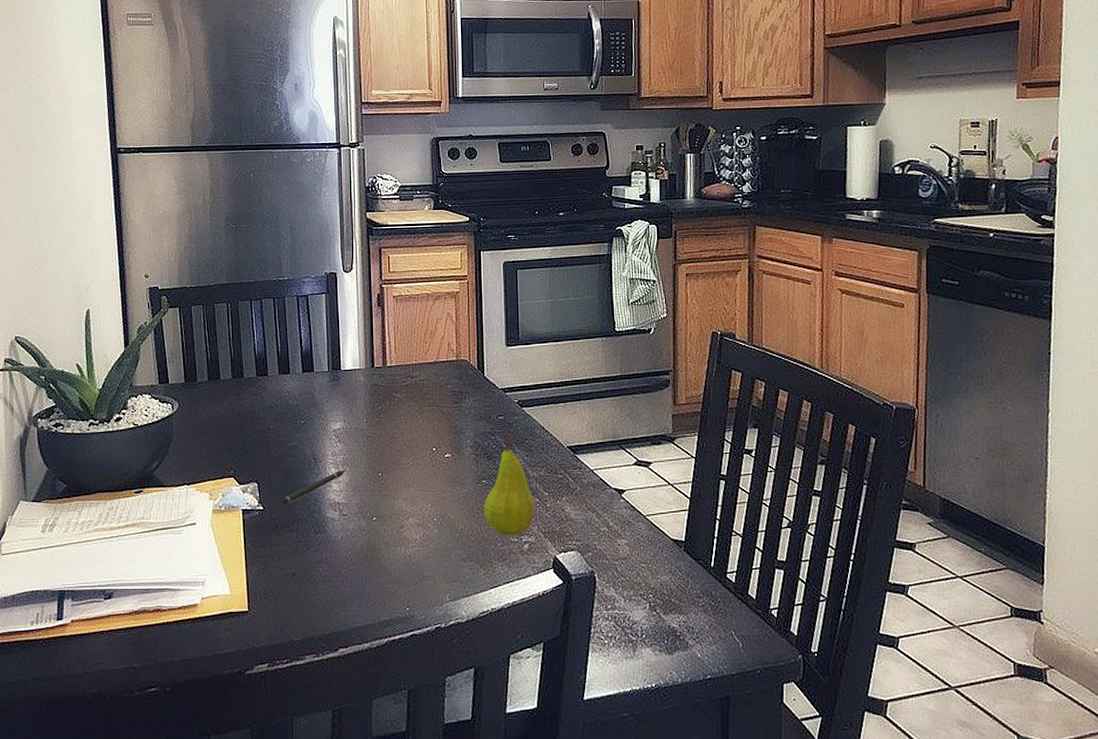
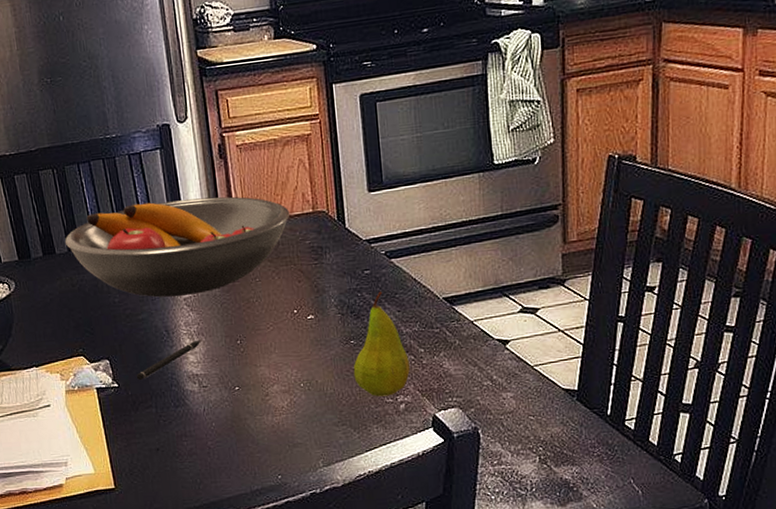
fruit bowl: none [230,339,436,427] -> present [64,196,290,298]

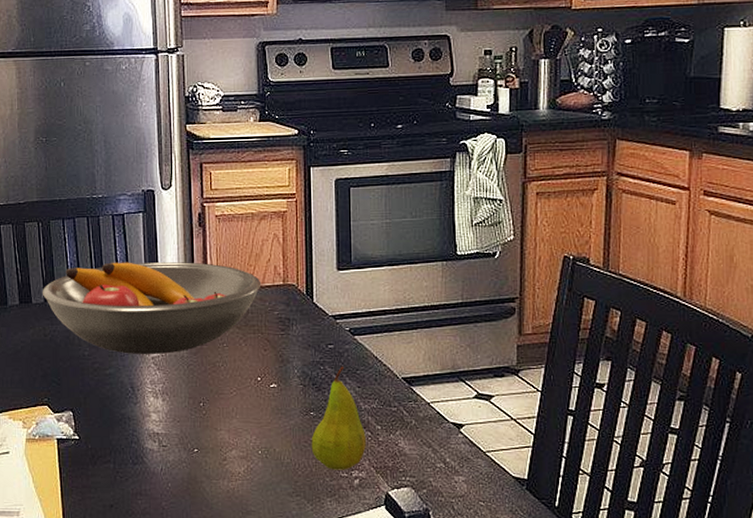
pen: present [136,340,200,381] -> none [97,400,164,435]

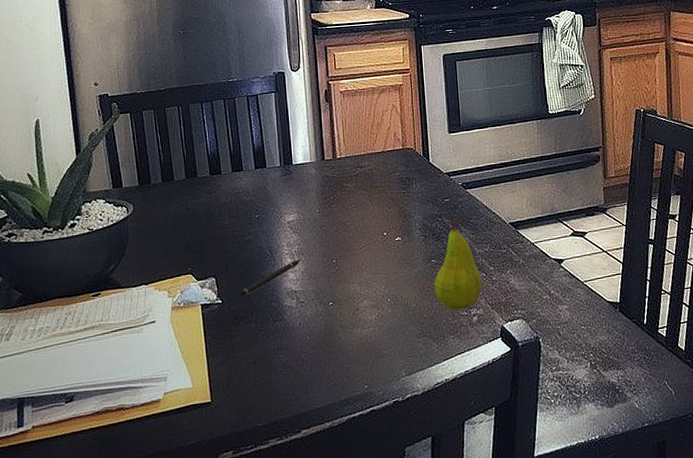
fruit bowl: present [42,262,262,354] -> none [183,134,384,221]
pen: none [97,400,164,435] -> present [239,260,300,297]

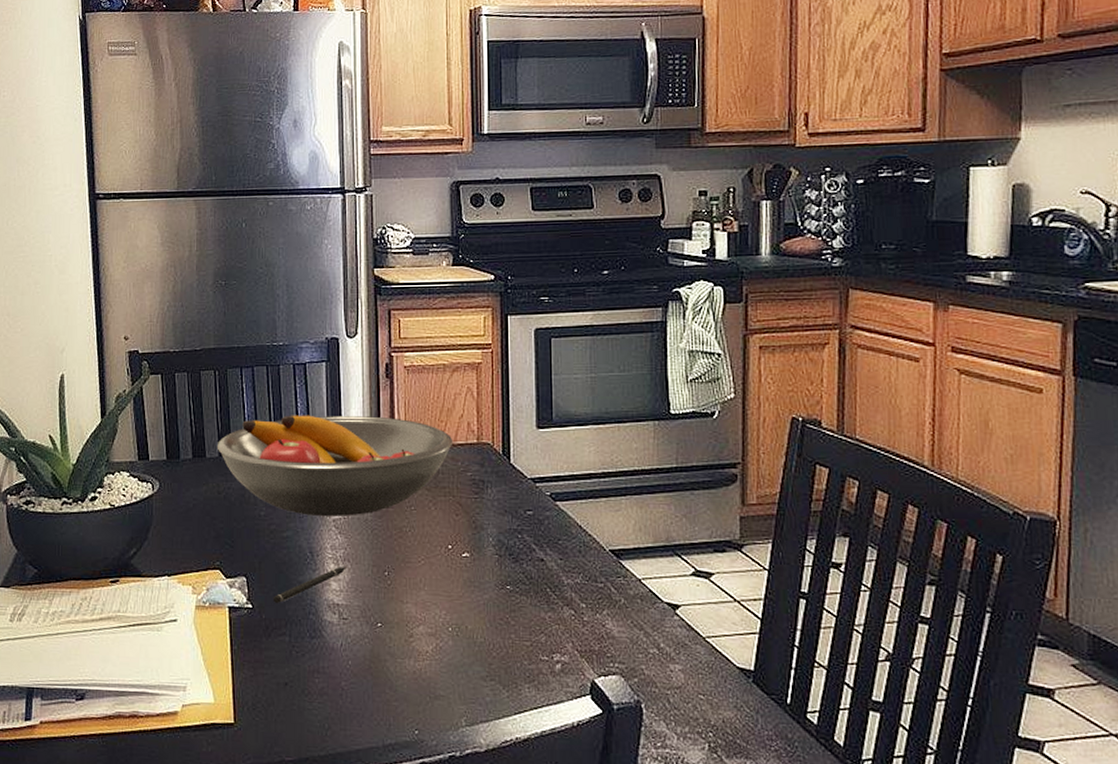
fruit bowl: none [183,134,384,221] -> present [216,415,453,516]
fruit: present [433,216,482,310] -> none [507,535,569,653]

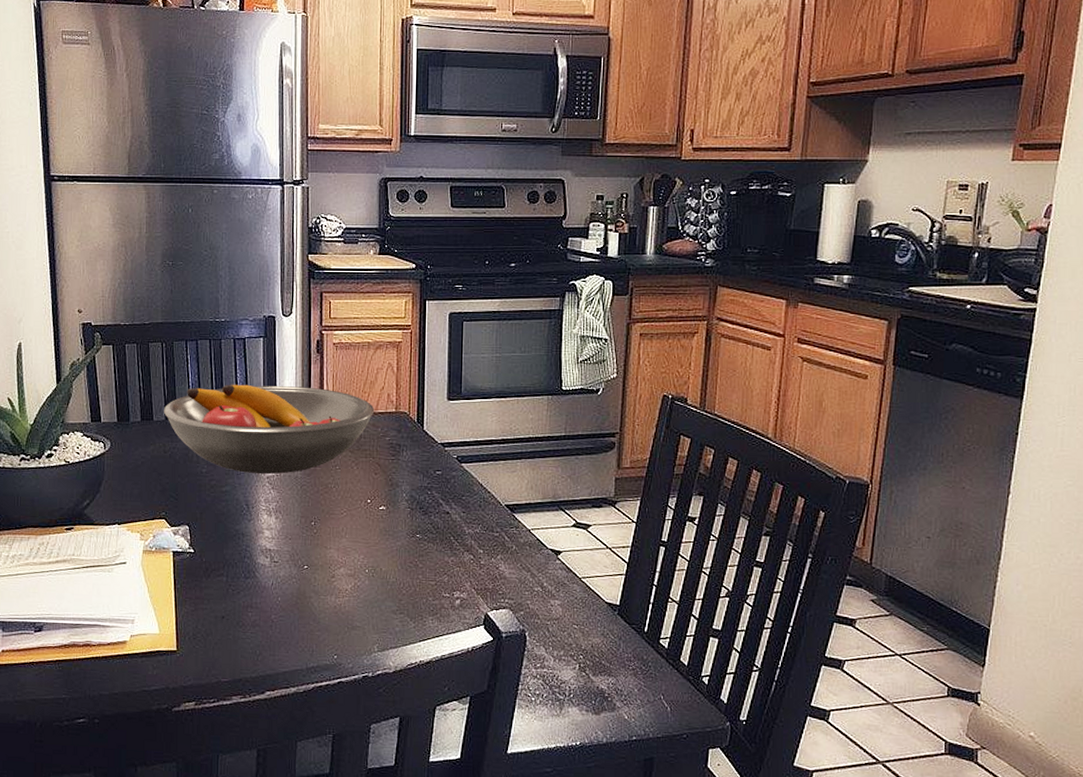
pen: present [273,567,345,604] -> none [212,517,277,549]

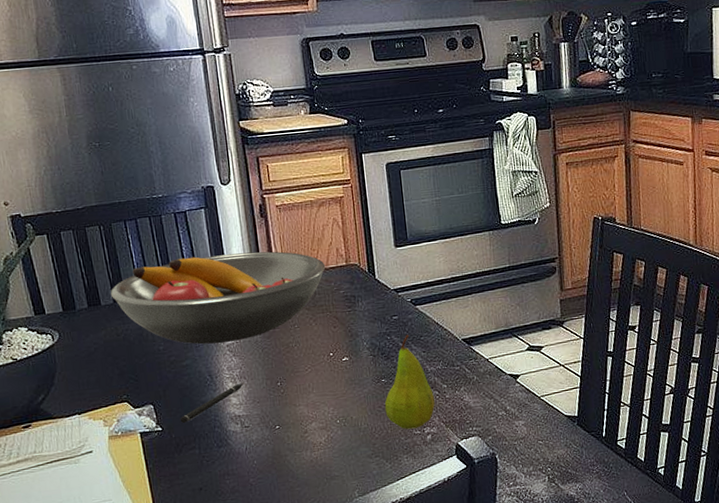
pen: none [212,517,277,549] -> present [180,384,243,424]
fruit: none [416,491,468,591] -> present [384,334,435,429]

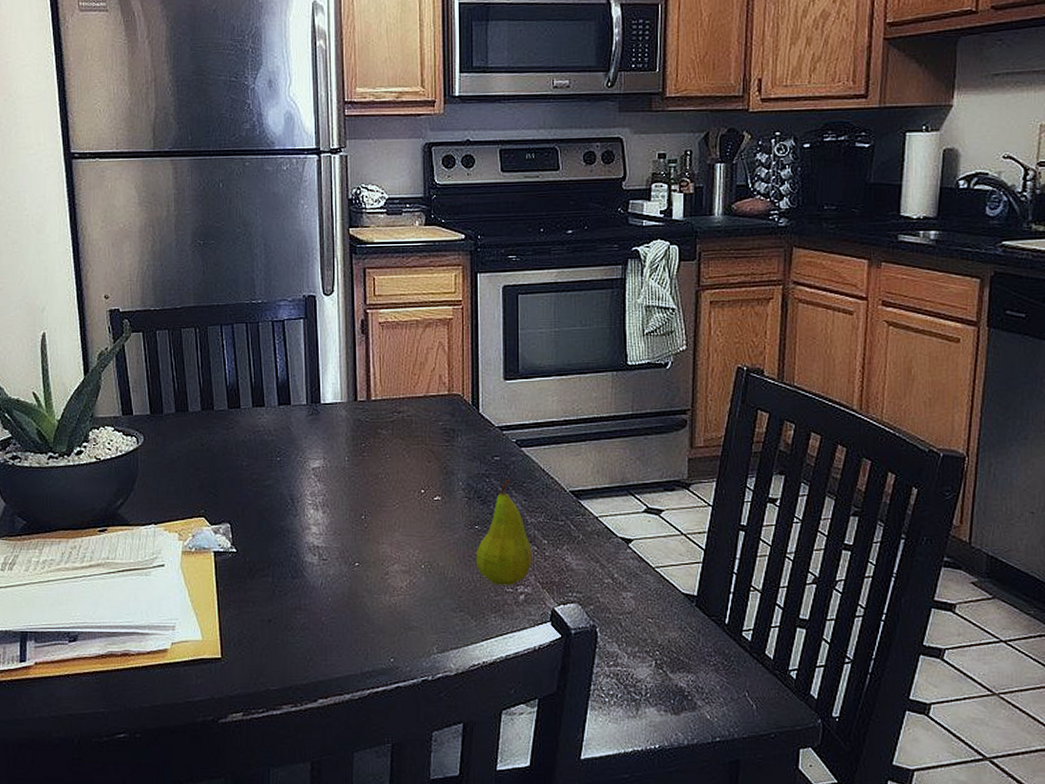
fruit bowl: present [110,251,326,345] -> none [199,370,426,465]
pen: present [180,384,243,424] -> none [256,512,324,548]

